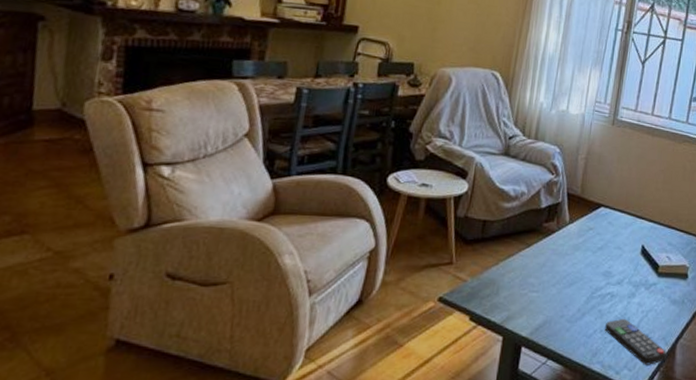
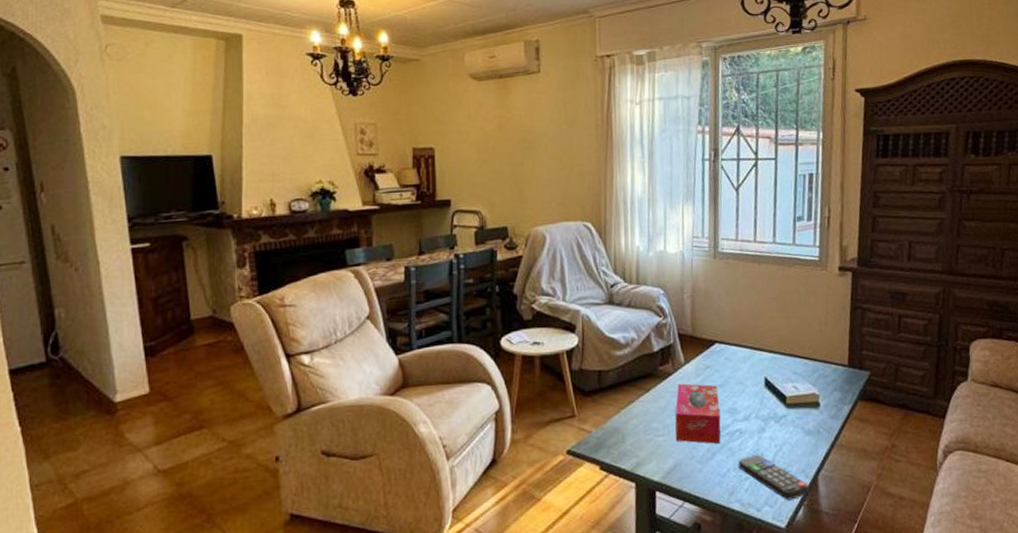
tissue box: none [549,242,597,305] -> present [675,383,721,444]

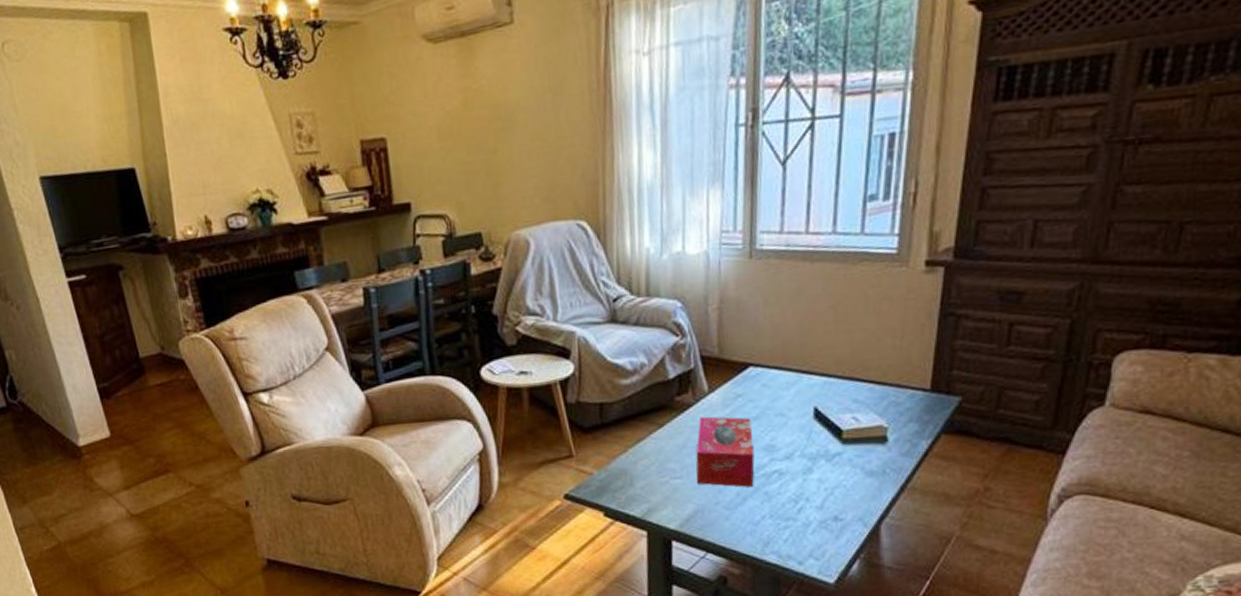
remote control: present [738,454,810,500] -> none [775,499,869,553]

